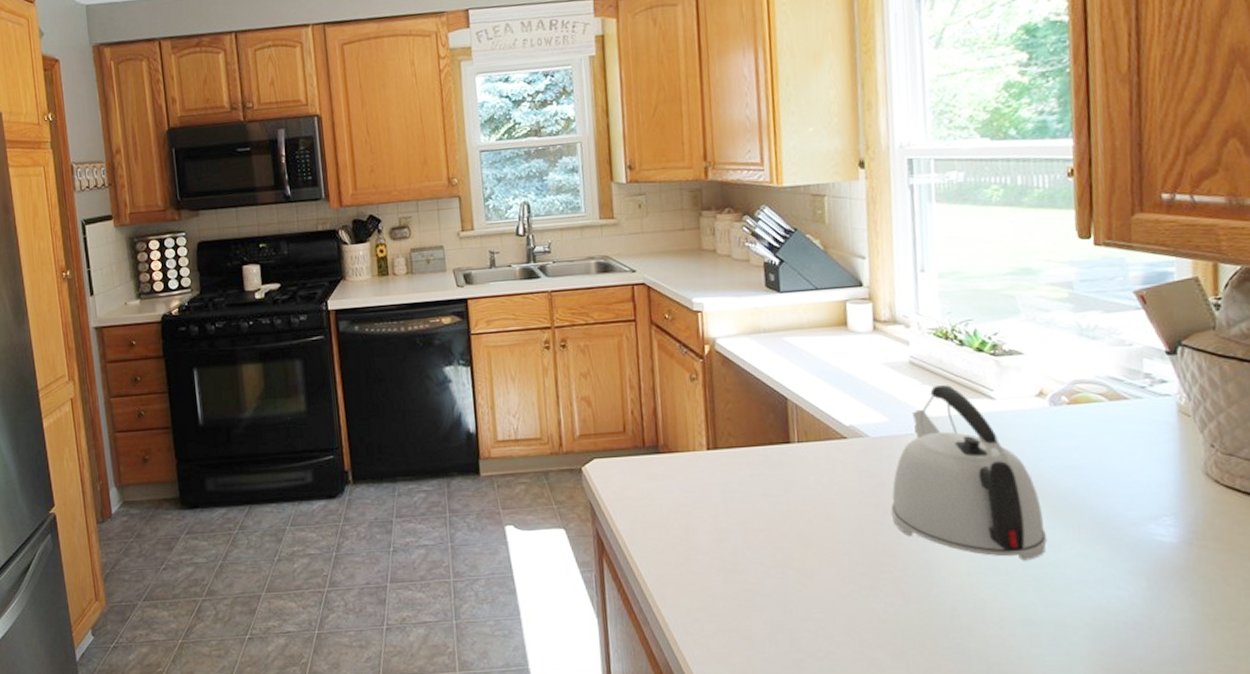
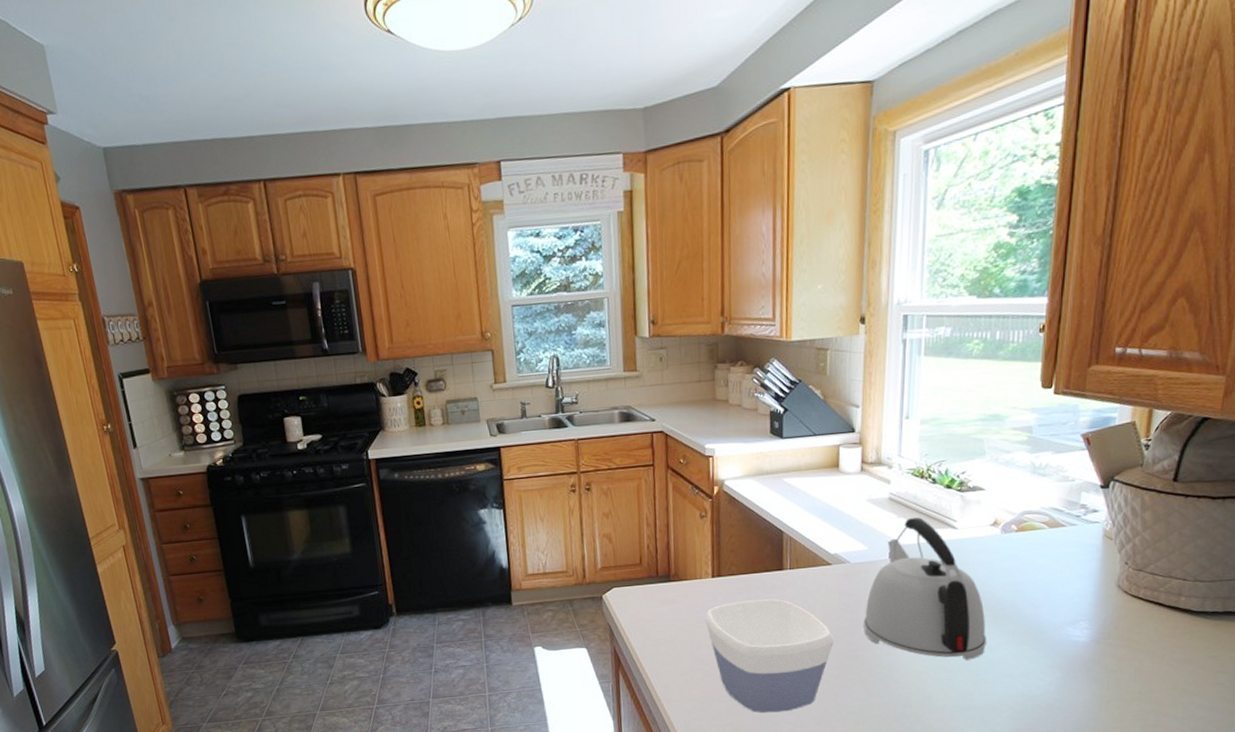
bowl: none [701,477,858,618] -> present [705,599,835,713]

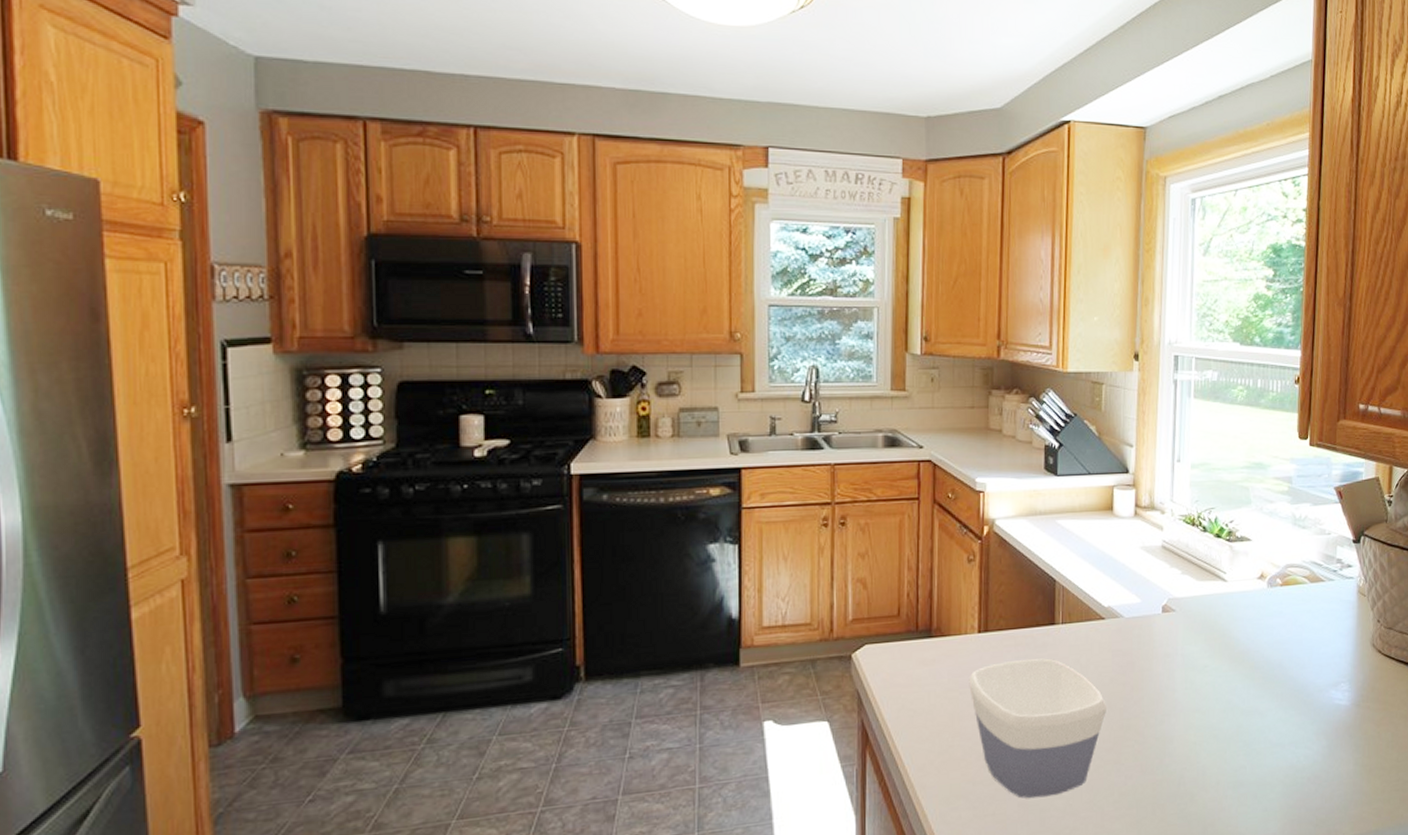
kettle: present [864,517,986,660] -> none [1137,568,1257,728]

